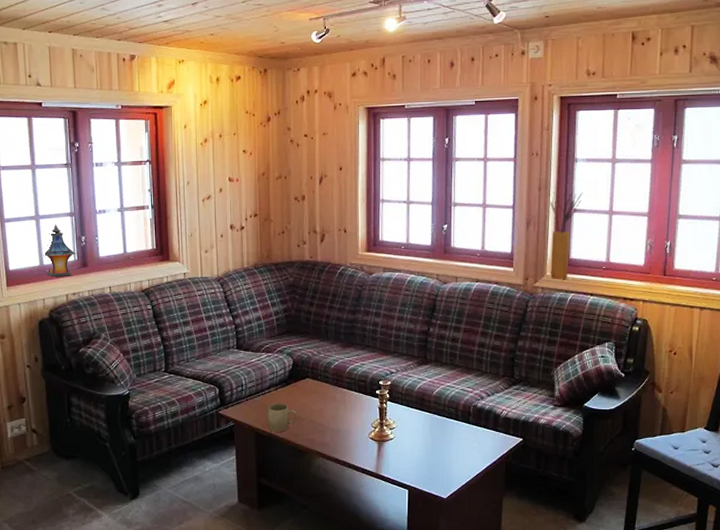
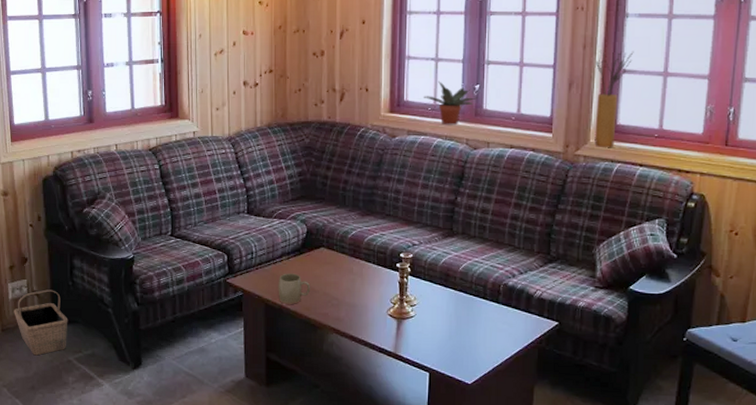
basket: none [13,427,67,491] -> present [14,289,68,356]
lantern: present [43,224,76,278] -> none [49,77,82,133]
potted plant: none [397,222,446,263] -> present [423,81,478,126]

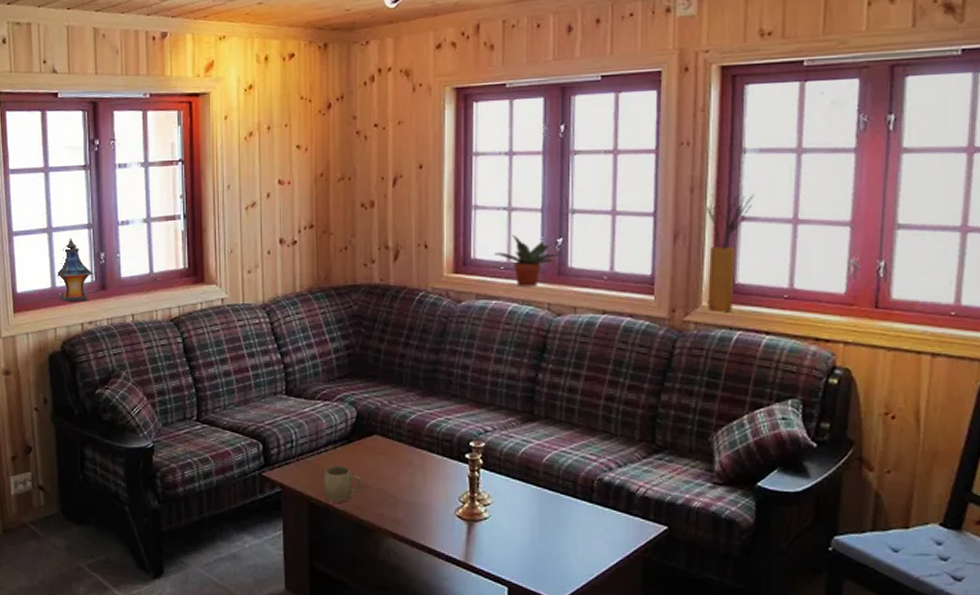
basket: present [14,289,68,356] -> none [17,484,79,561]
lantern: none [49,77,82,133] -> present [56,237,94,303]

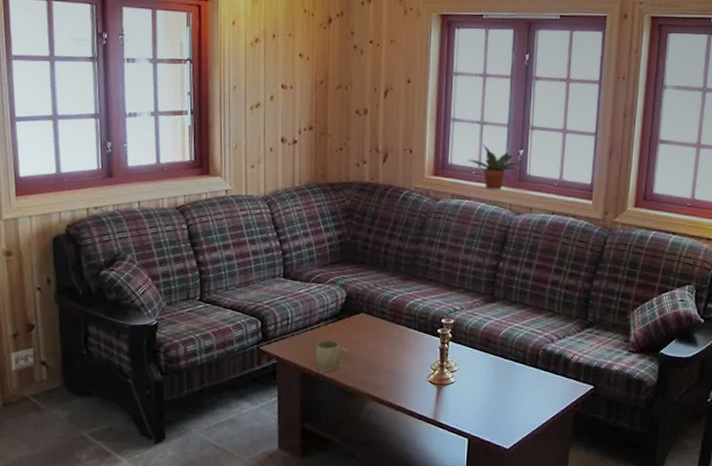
lantern: present [56,237,94,303] -> none [61,126,100,188]
vase: present [707,193,754,313] -> none [632,120,670,216]

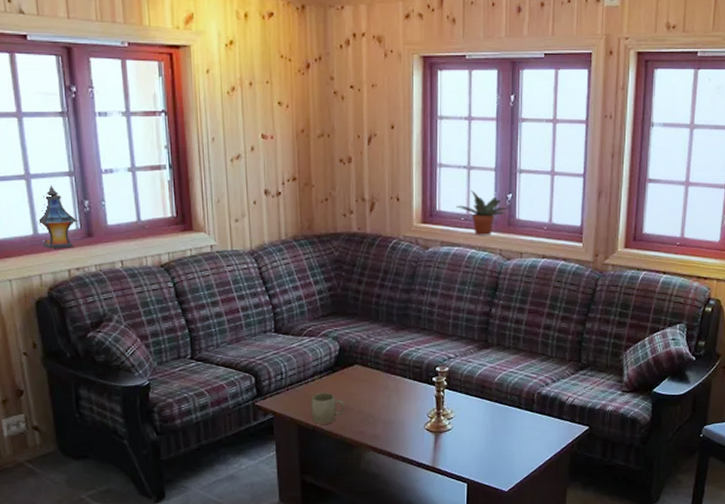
lantern: none [61,126,100,188] -> present [37,185,79,249]

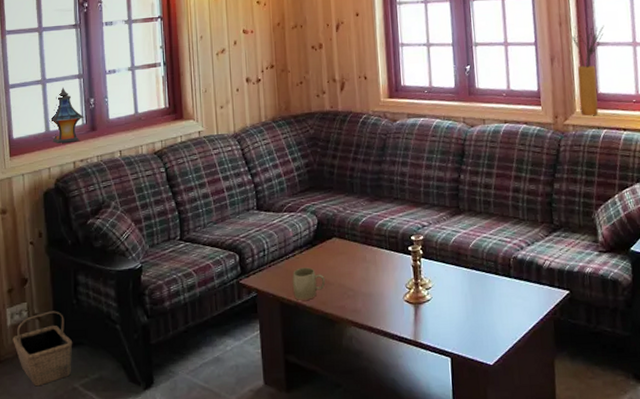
basket: none [11,424,78,496] -> present [13,311,73,387]
potted plant: present [456,190,510,236] -> none [419,65,470,107]
vase: none [622,159,659,257] -> present [572,25,604,117]

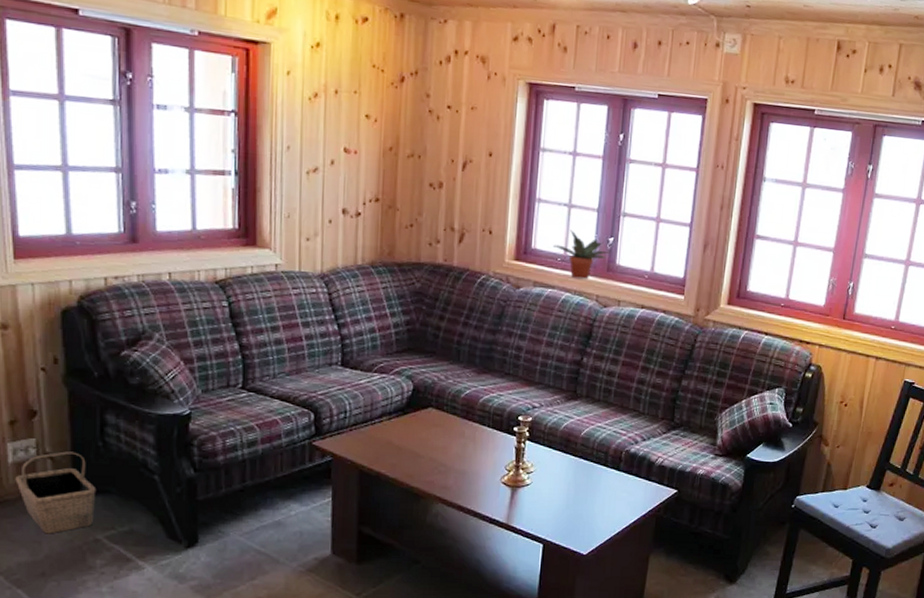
lantern: present [49,87,85,144] -> none [72,180,122,254]
mug: present [292,267,326,300] -> none [375,435,415,471]
potted plant: none [419,65,470,107] -> present [553,229,611,280]
vase: present [572,25,604,117] -> none [724,212,768,315]

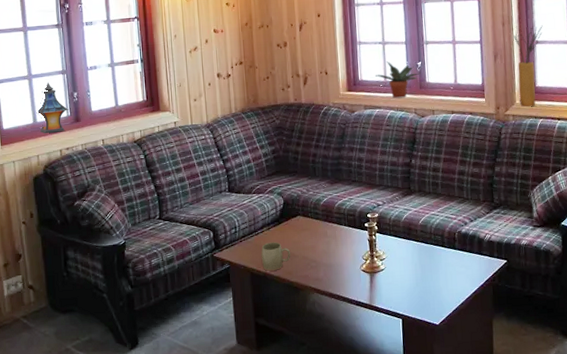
basket: present [15,451,97,534] -> none [10,282,65,348]
lantern: none [72,180,122,254] -> present [36,82,69,134]
mug: none [375,435,415,471] -> present [261,242,291,271]
vase: none [724,212,768,315] -> present [514,25,543,108]

